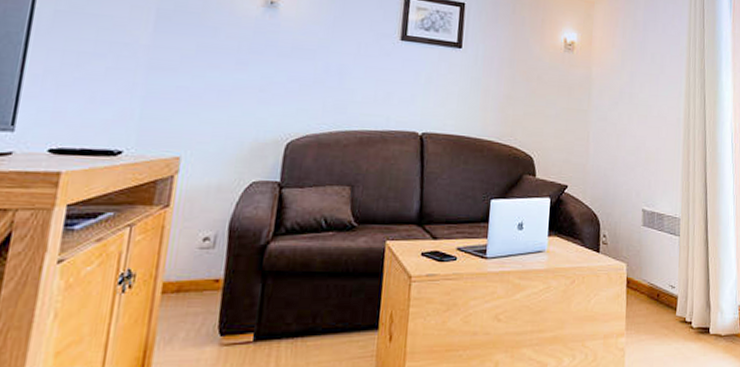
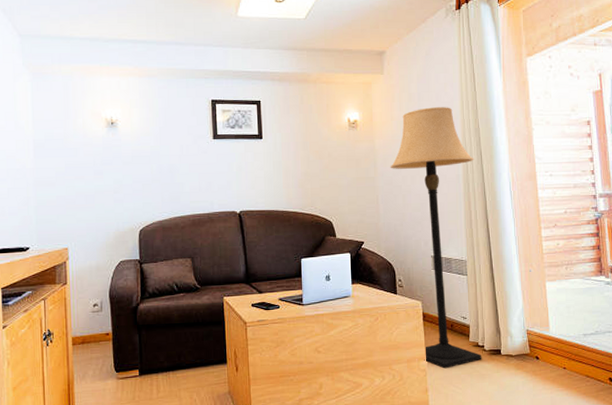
lamp: none [606,38,697,349] -> present [390,107,482,369]

